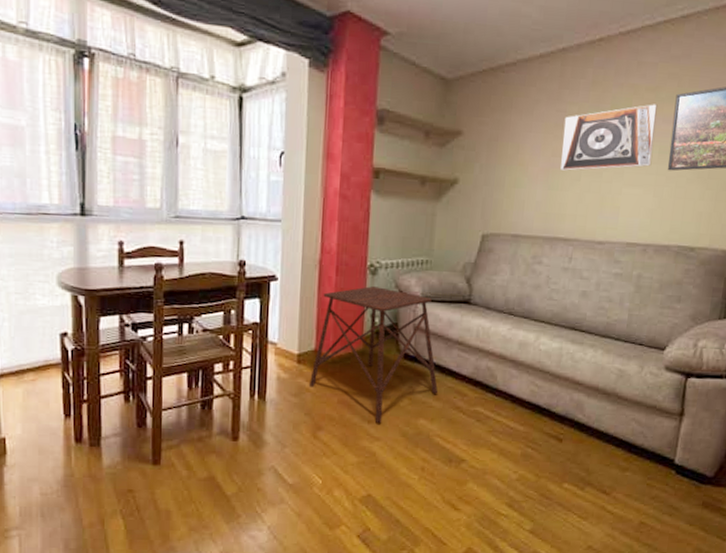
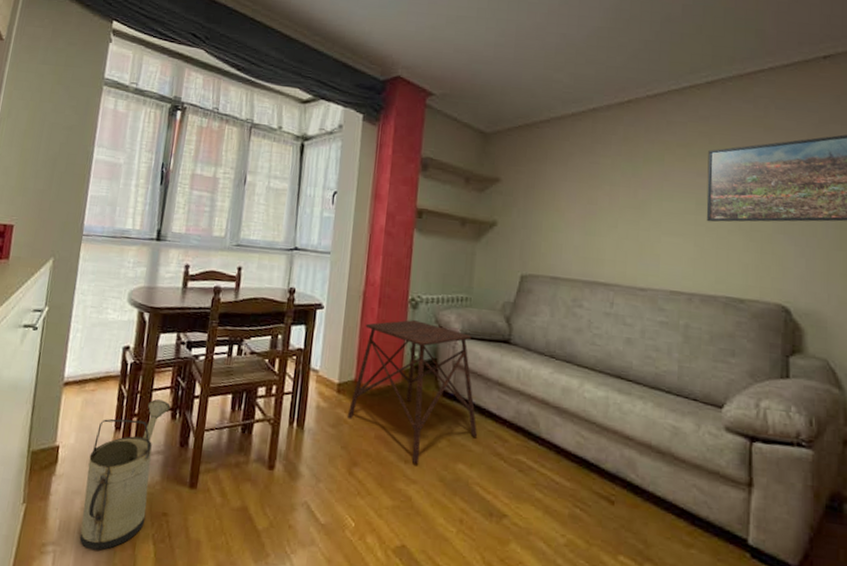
watering can: none [41,384,122,529] -> present [79,399,171,551]
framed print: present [560,104,658,171] -> none [597,158,690,218]

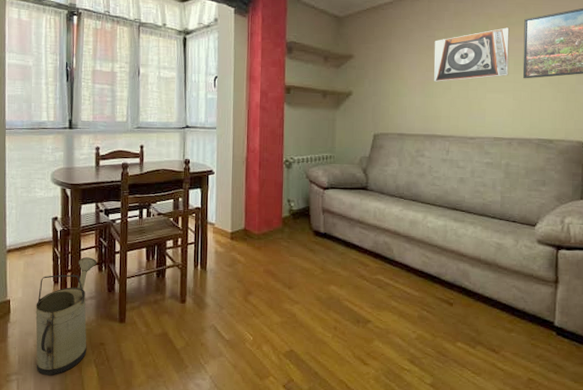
side table: present [346,320,478,465] -> none [240,177,345,289]
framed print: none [597,158,690,218] -> present [434,27,510,82]

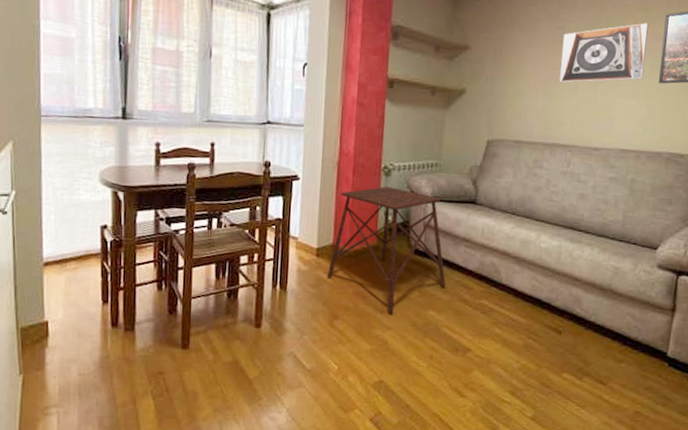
watering can: present [35,257,97,375] -> none [80,273,155,408]
side table: none [240,177,345,289] -> present [326,187,446,314]

